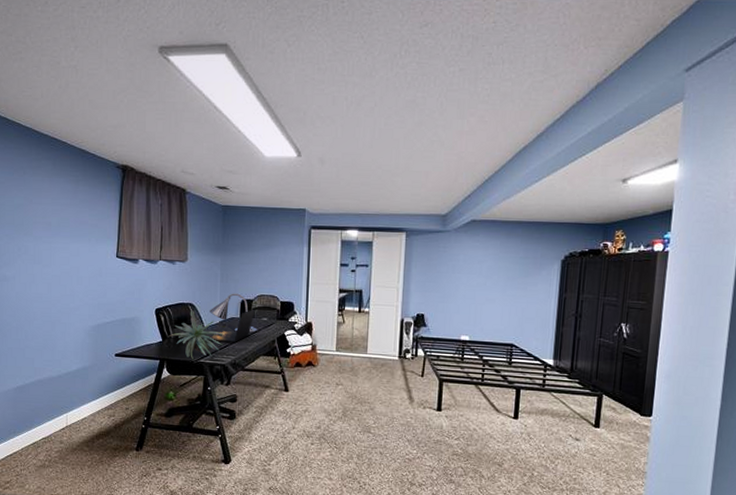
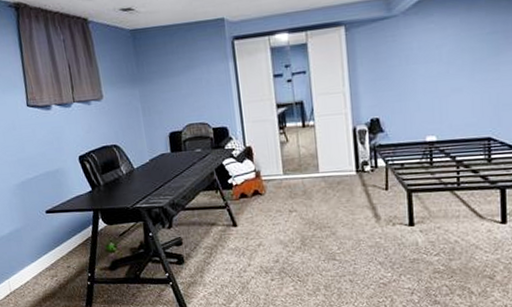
plant: present [167,310,225,361] -> none [96,152,158,207]
laptop: present [207,309,255,343] -> none [139,140,187,183]
table lamp: present [208,293,259,334] -> none [135,126,194,170]

